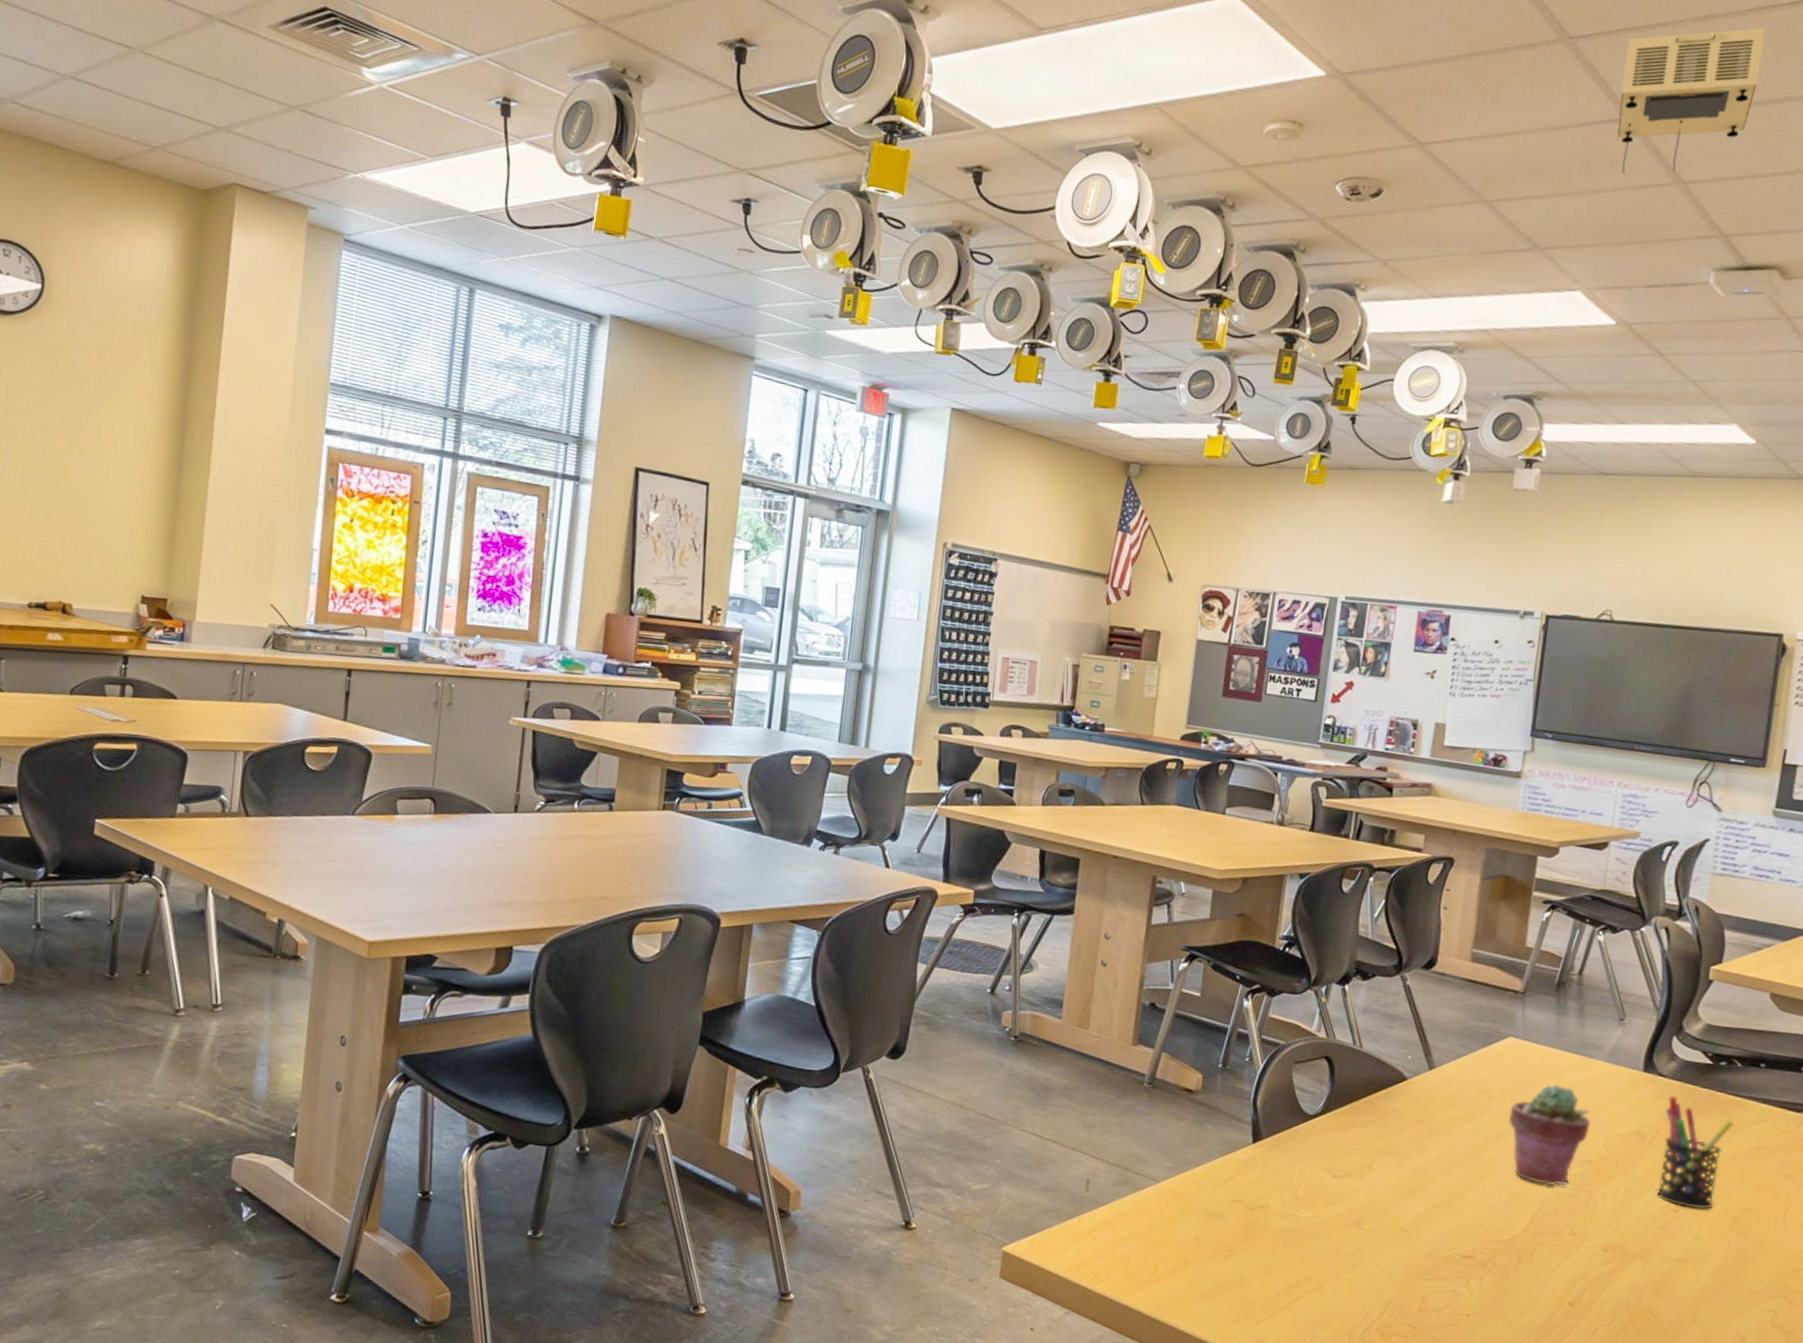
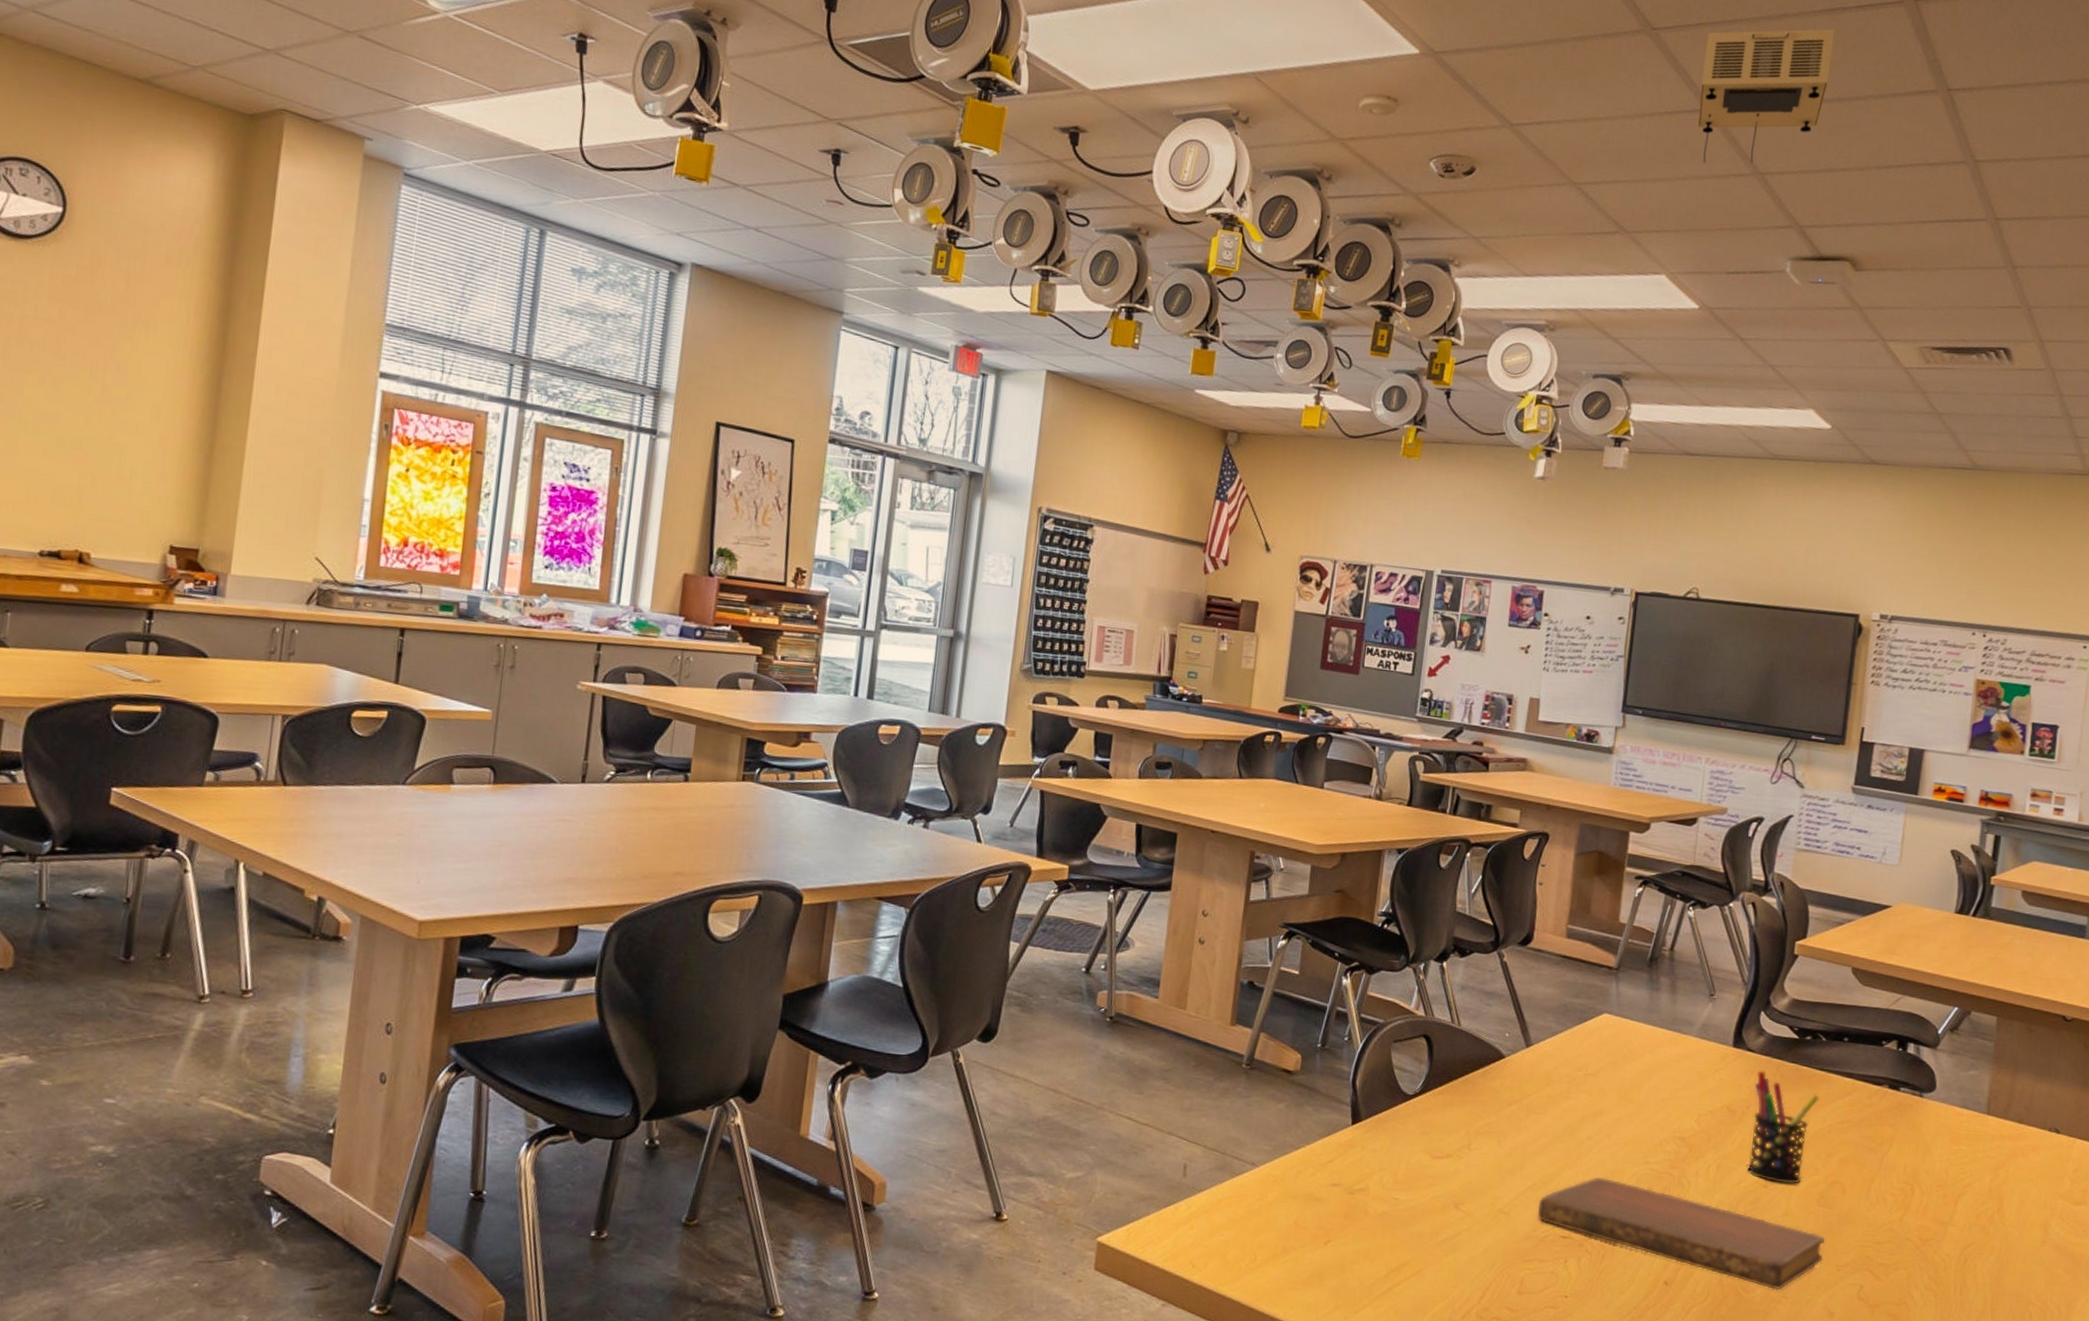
notebook: none [1439,1198,1737,1315] -> present [1538,1176,1825,1291]
potted succulent: present [1508,1083,1591,1187] -> none [1603,1060,1684,1164]

